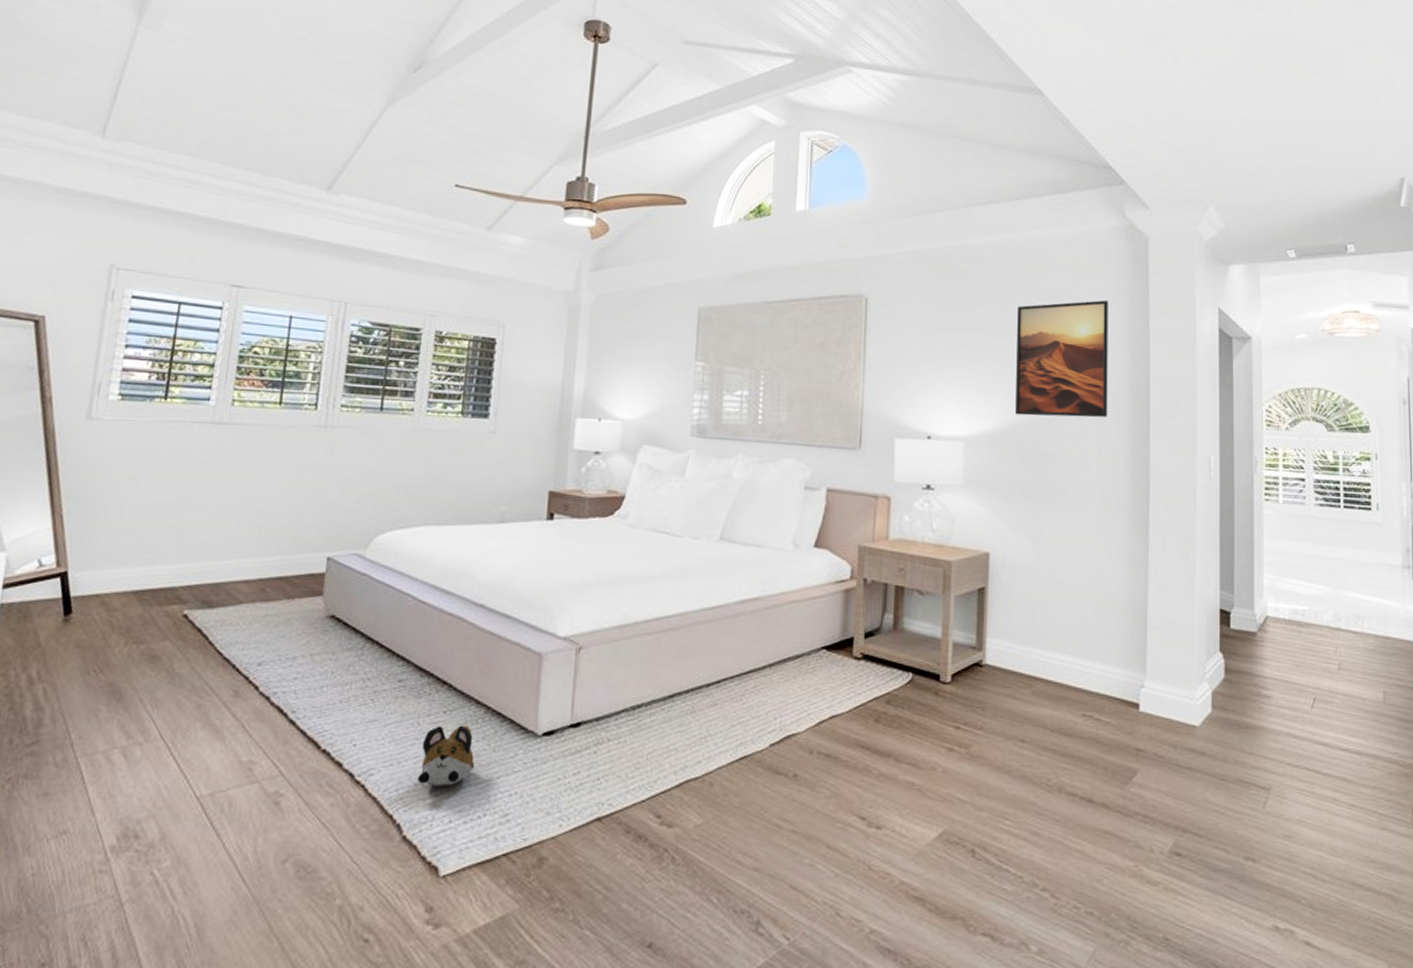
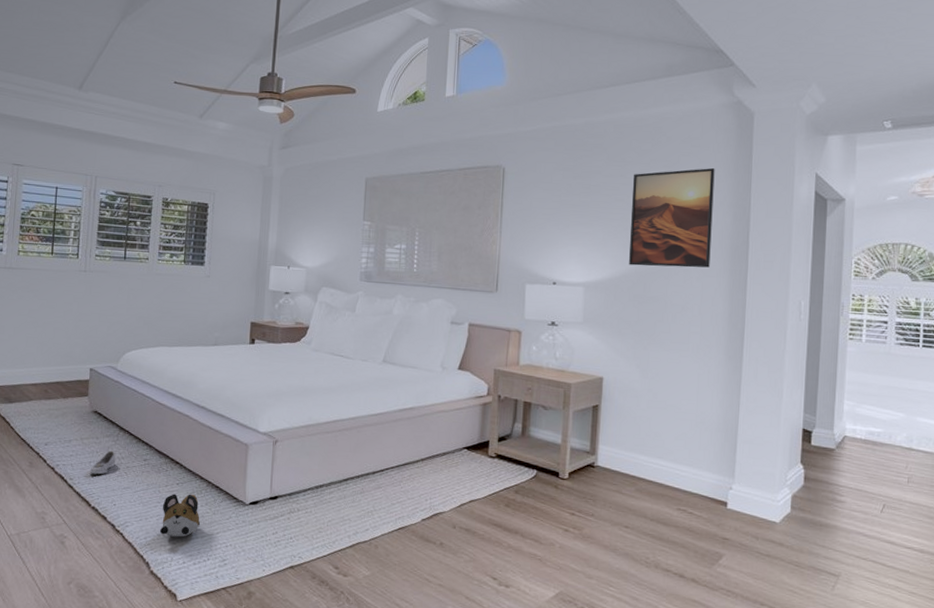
shoe: none [320,669,359,704] -> present [89,450,116,475]

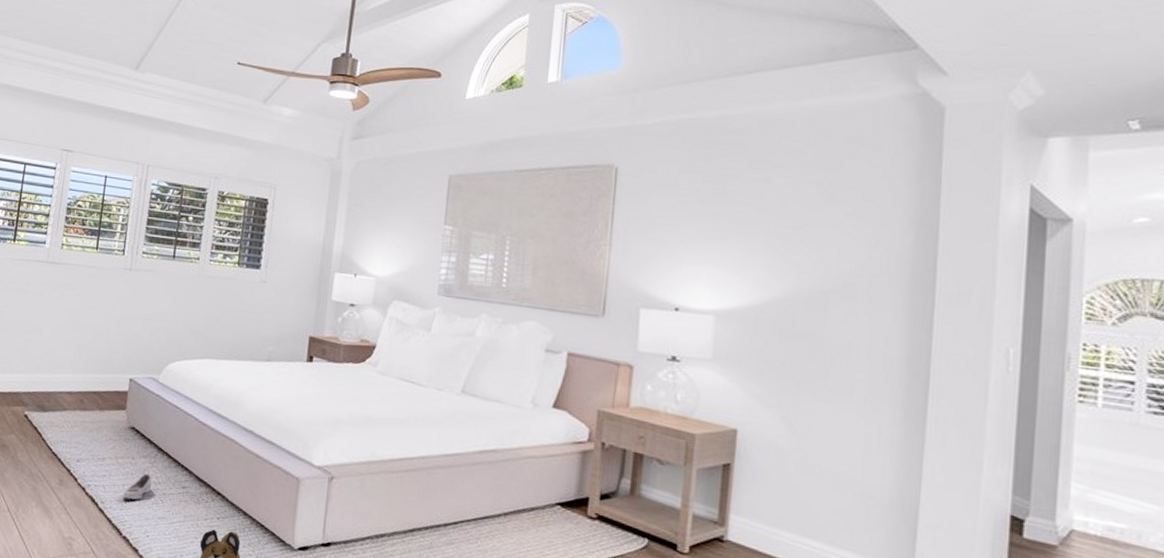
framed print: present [629,167,715,268] -> none [774,174,891,299]

